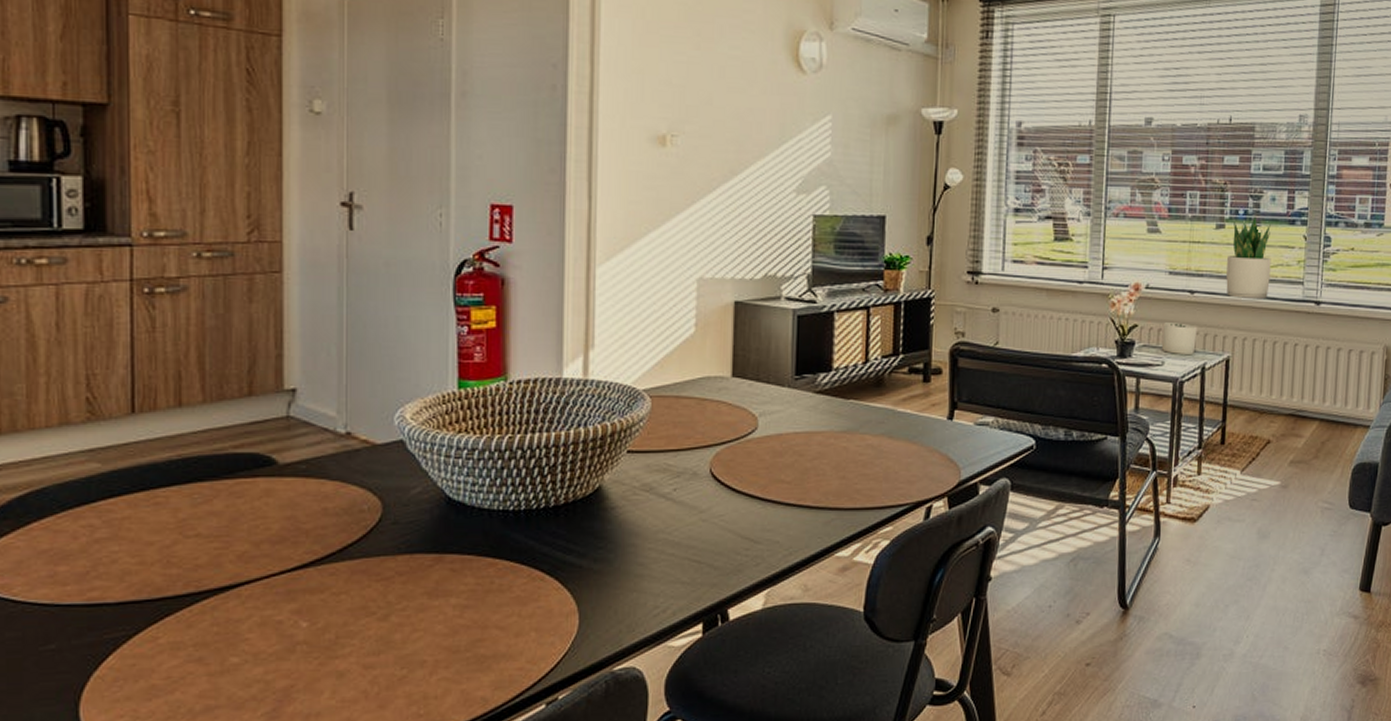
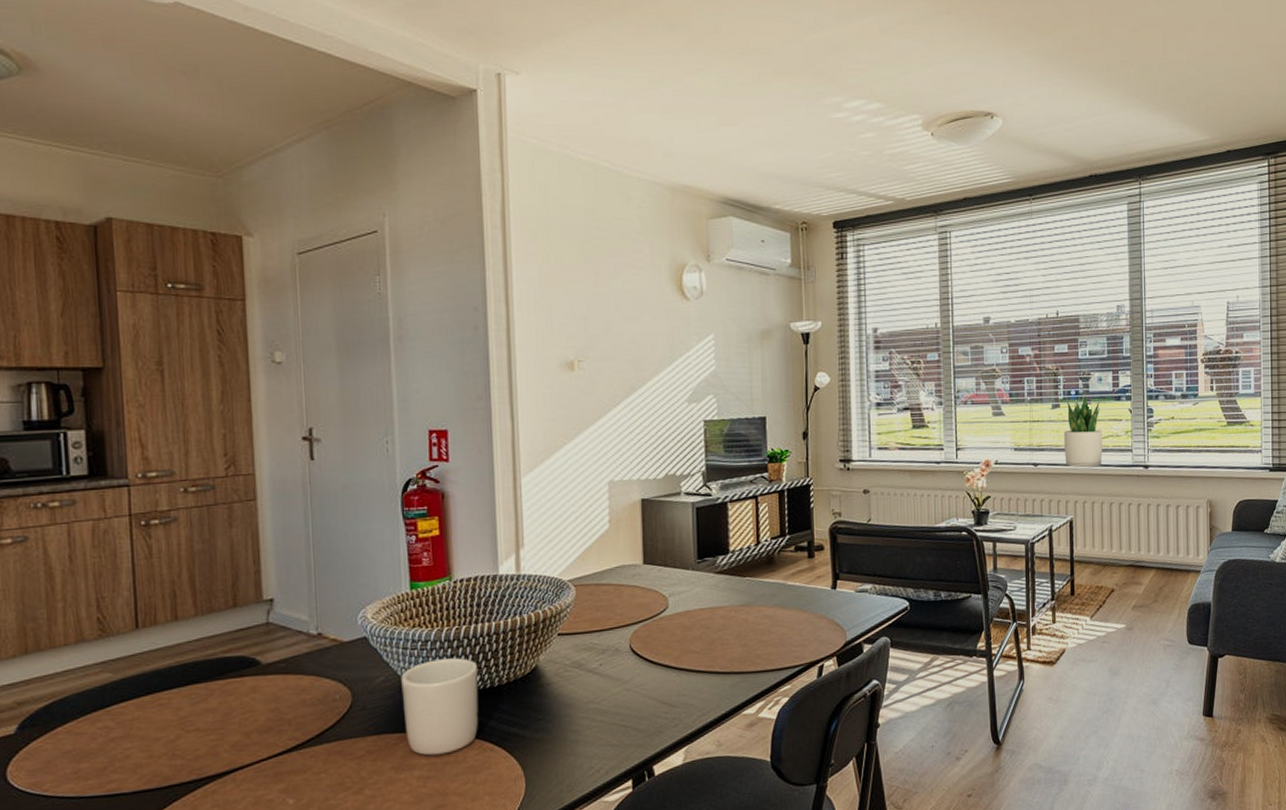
mug: none [441,471,531,582] -> present [401,658,479,756]
planter: present [1161,322,1197,356] -> none [1012,492,1043,520]

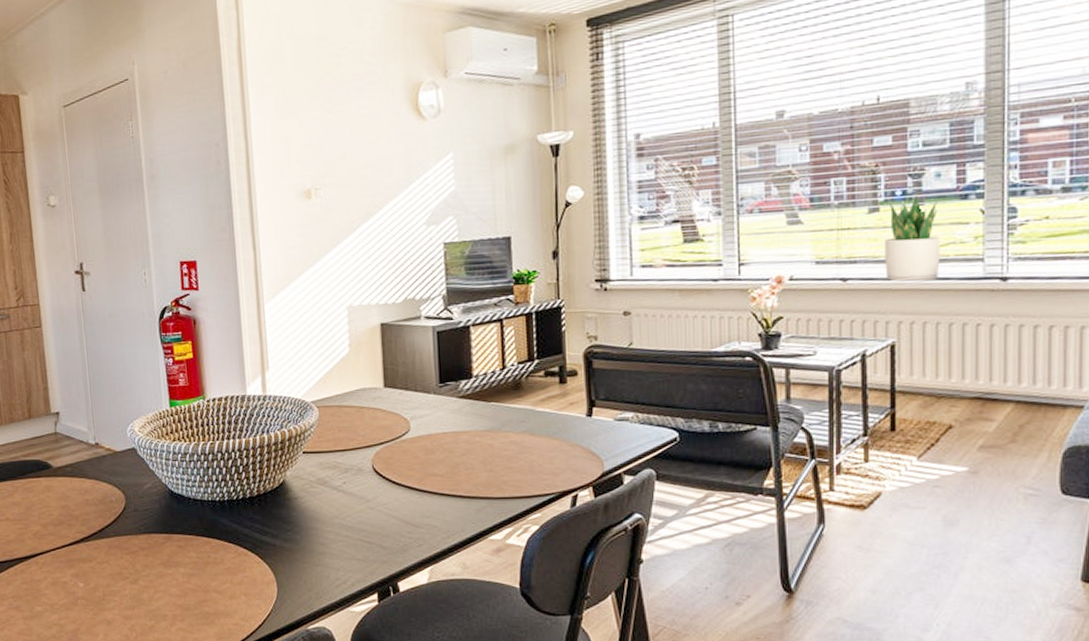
mug: present [401,658,479,756] -> none [165,470,234,556]

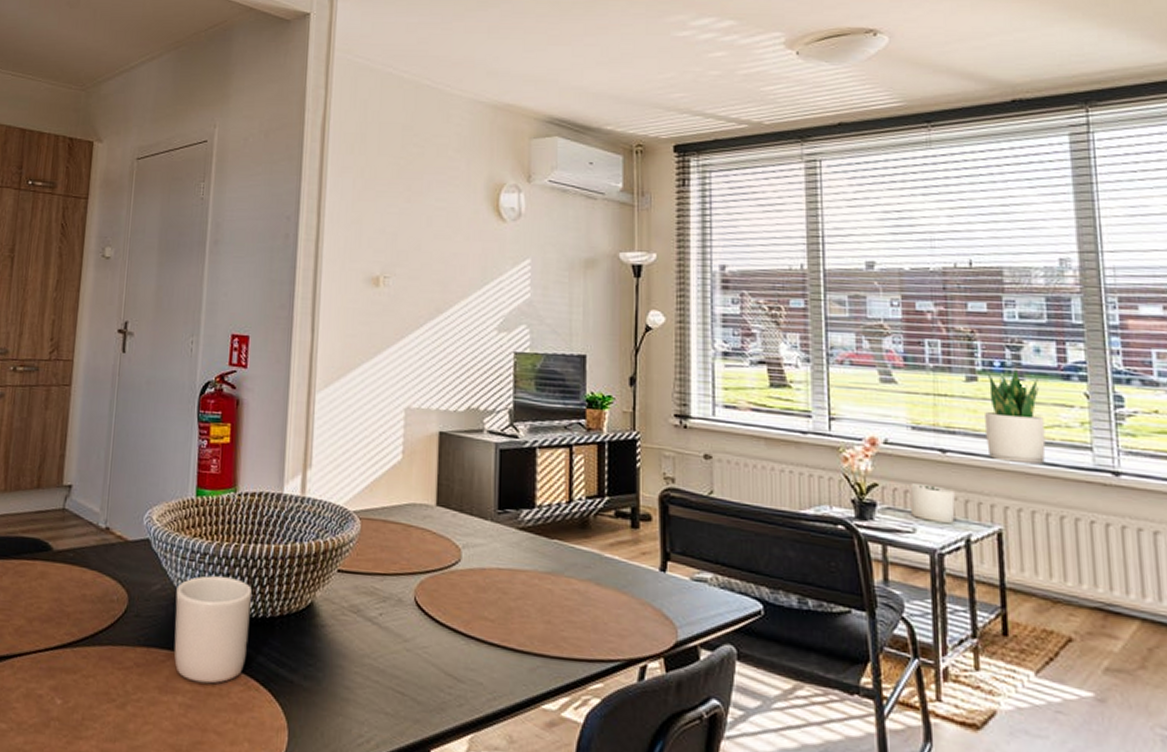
mug: none [165,470,234,556] -> present [173,575,252,684]
planter: none [811,311,853,344] -> present [909,483,955,525]

